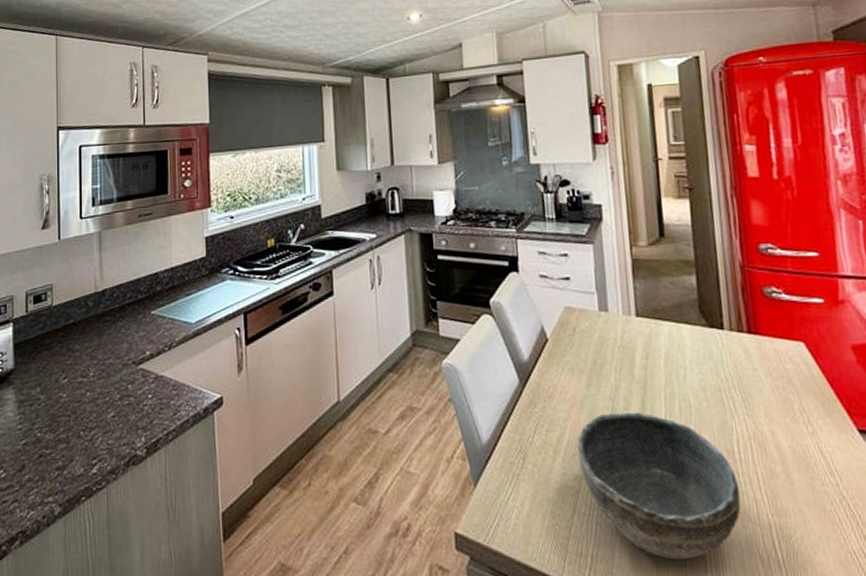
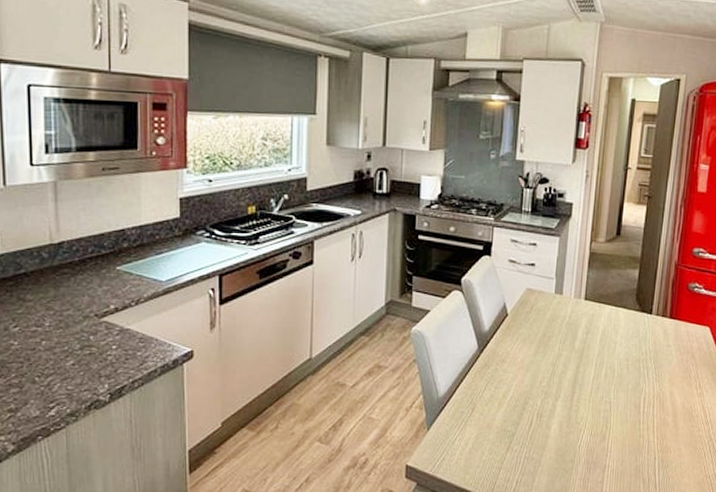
bowl: present [577,412,741,560] -> none [518,375,639,483]

